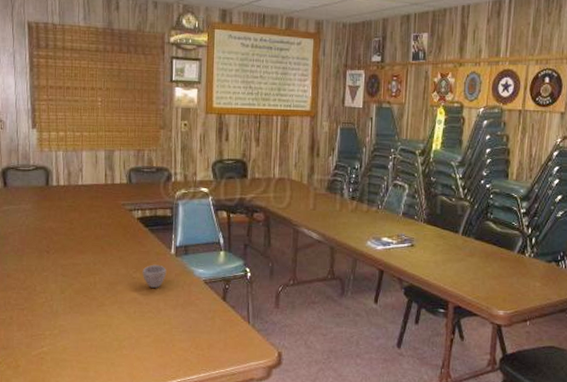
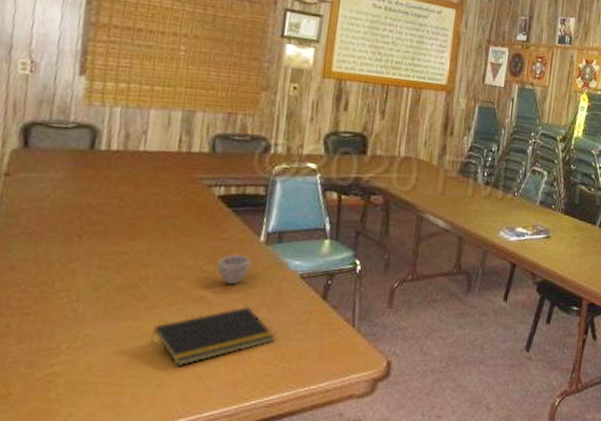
notepad: none [102,305,190,351] -> present [150,306,276,367]

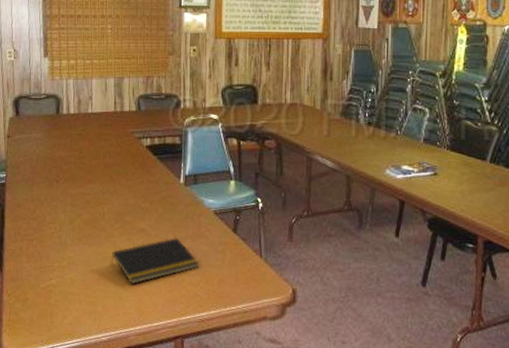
cup: present [216,254,252,284] -> none [151,194,176,219]

